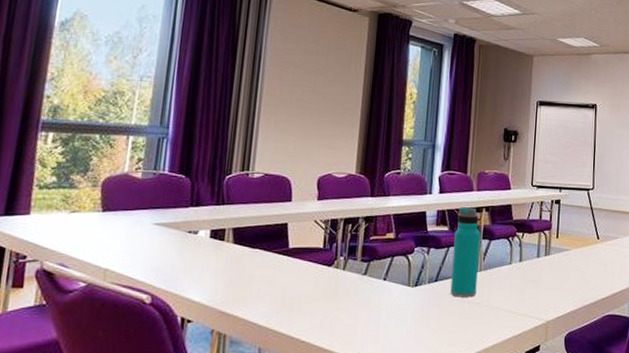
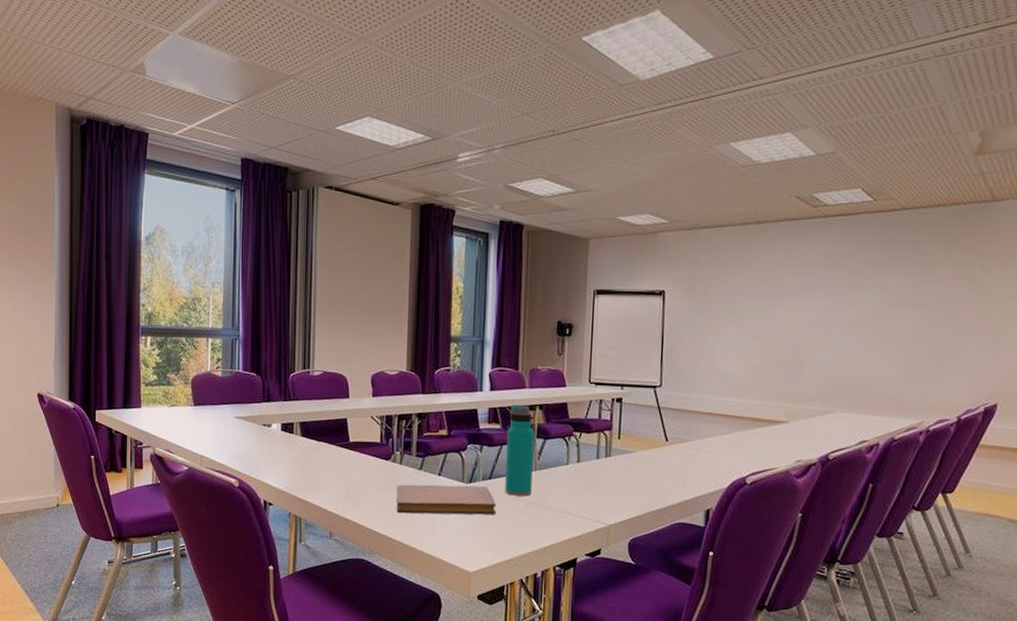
notebook: none [336,289,442,323] -> present [396,484,497,515]

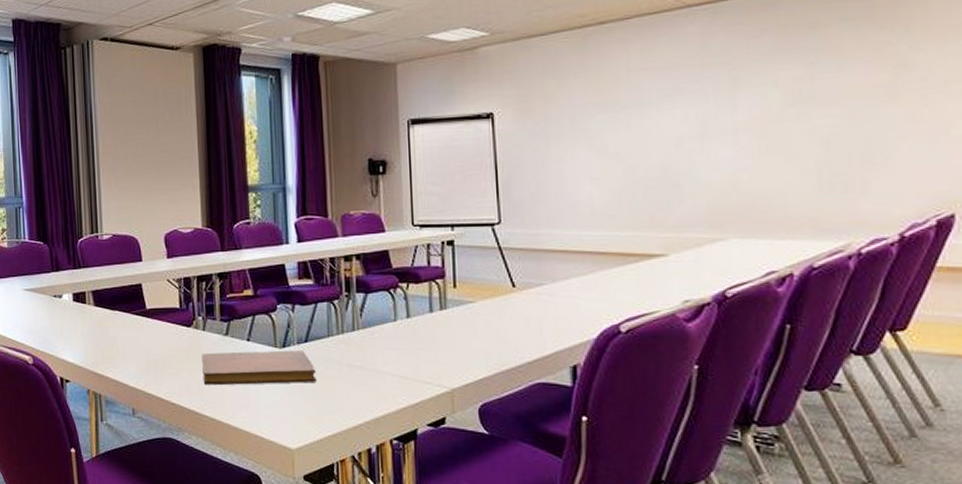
water bottle: present [505,405,534,496] -> none [321,256,356,360]

